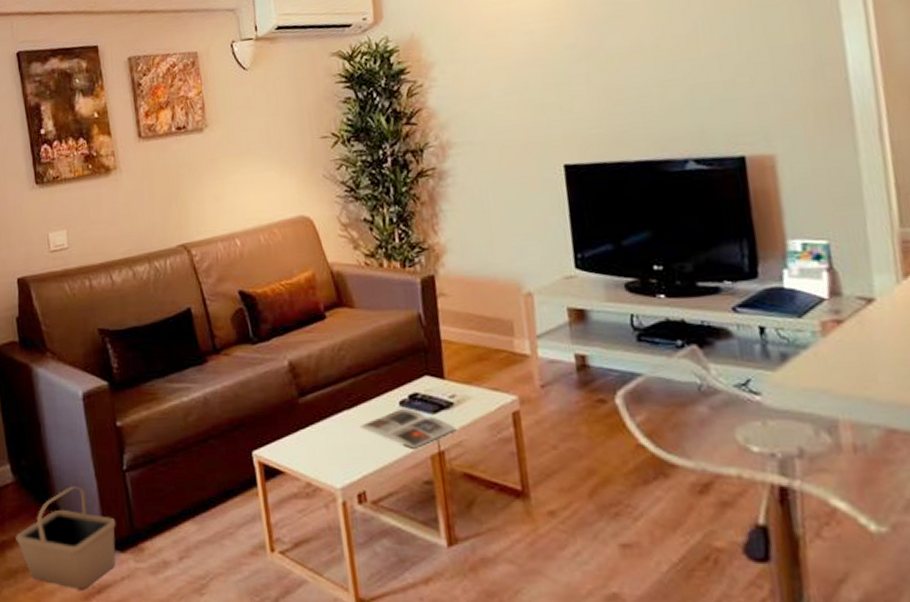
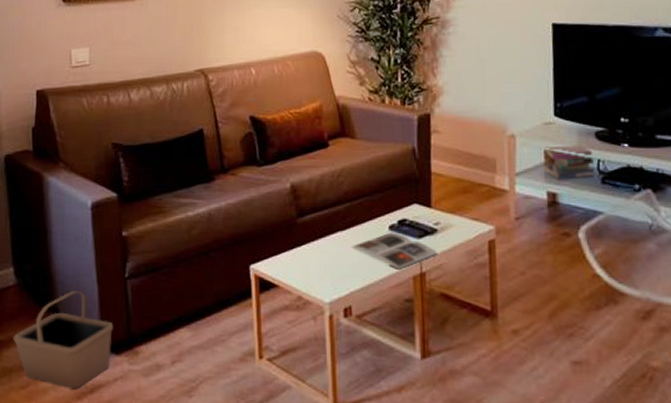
books: none [565,299,630,340] -> present [541,145,596,180]

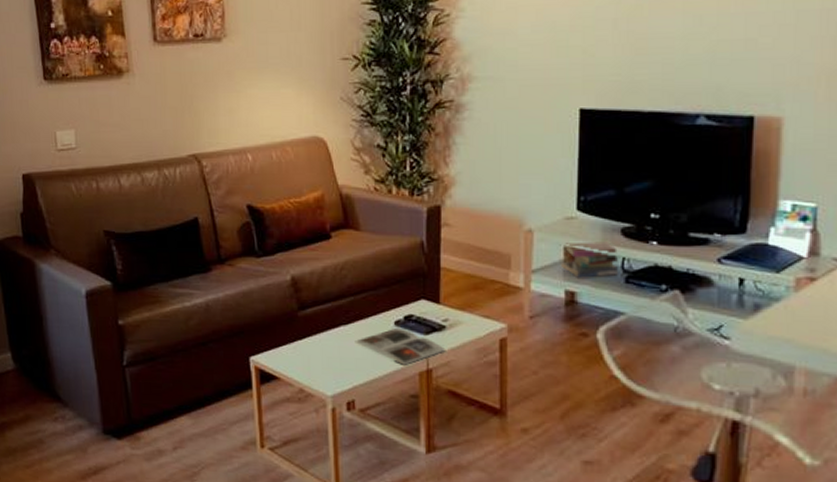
basket: present [13,290,114,388] -> none [15,376,114,469]

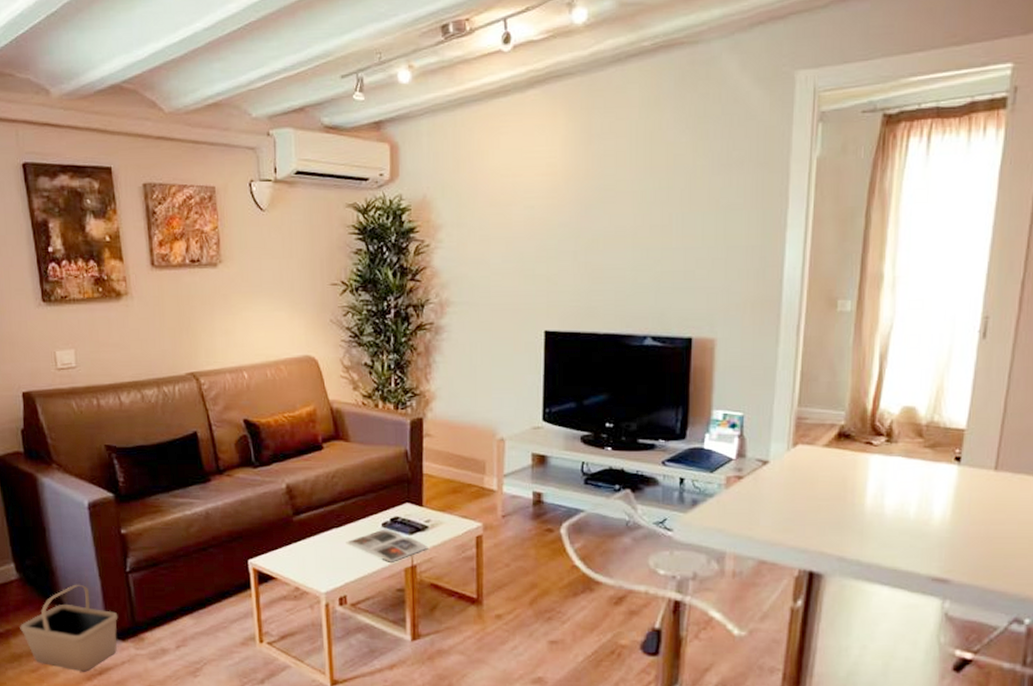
basket: none [15,376,114,469] -> present [20,584,118,671]
books: present [560,241,619,278] -> none [528,448,579,481]

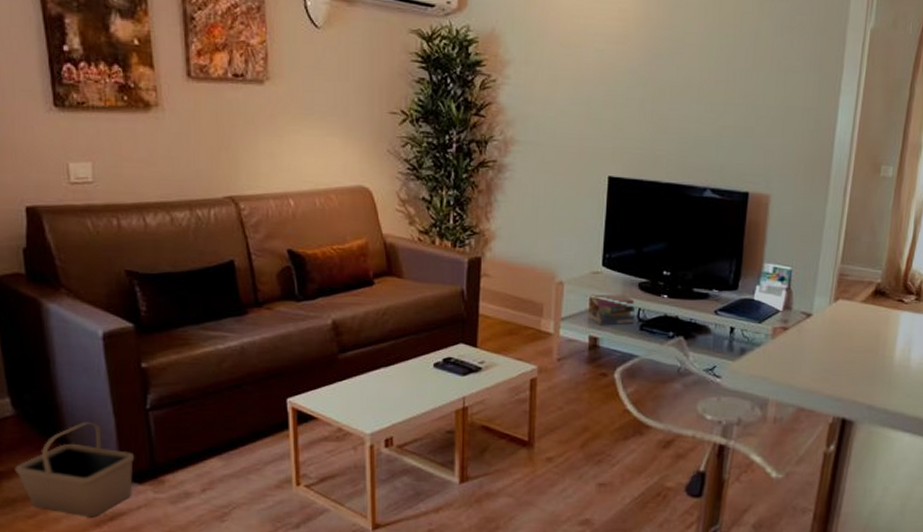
magazine: present [346,529,429,562] -> none [394,369,481,404]
books: none [528,448,579,481] -> present [586,294,635,326]

